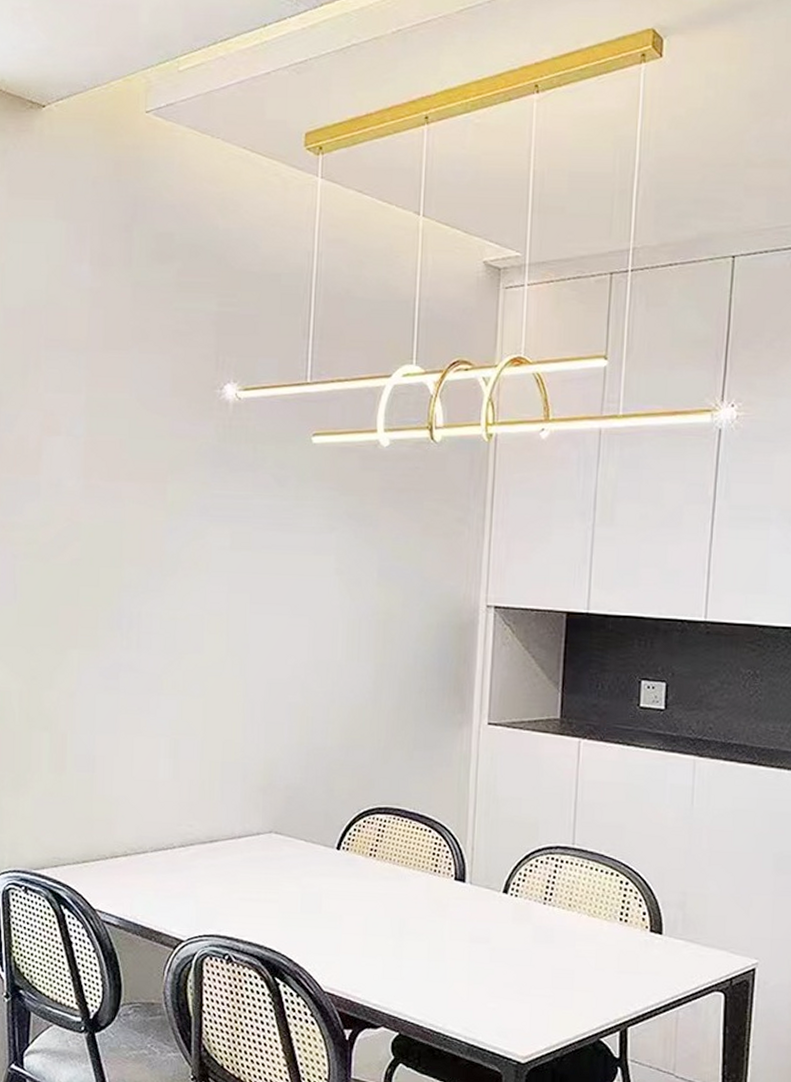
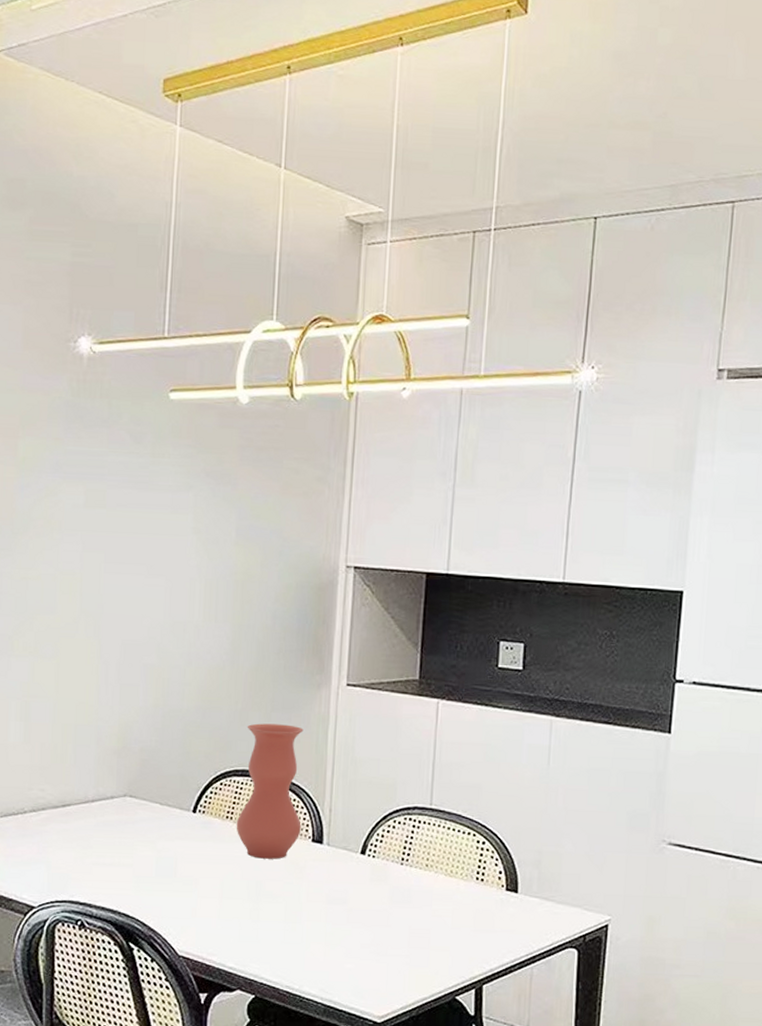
vase: none [379,761,445,897] -> present [236,723,304,859]

